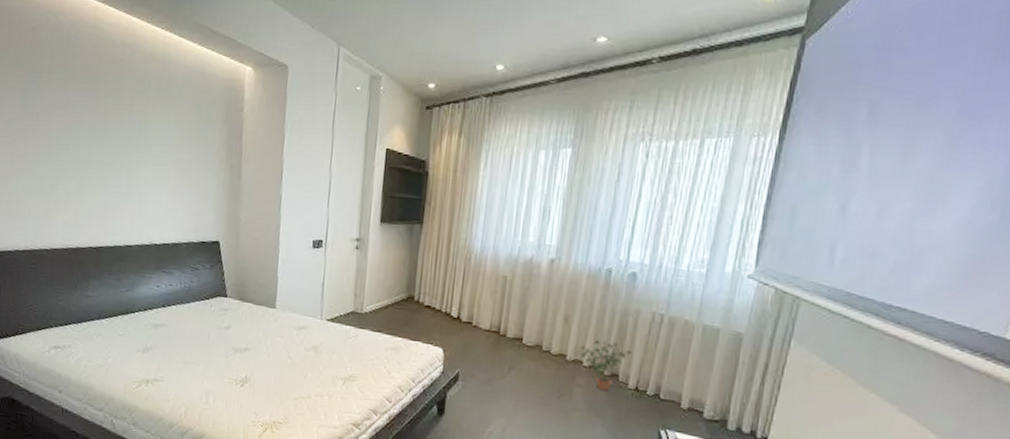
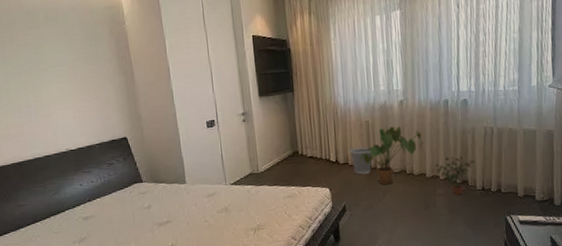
wastebasket: none [476,305,503,341] -> present [349,147,372,175]
house plant: none [487,288,571,359] -> present [360,126,423,185]

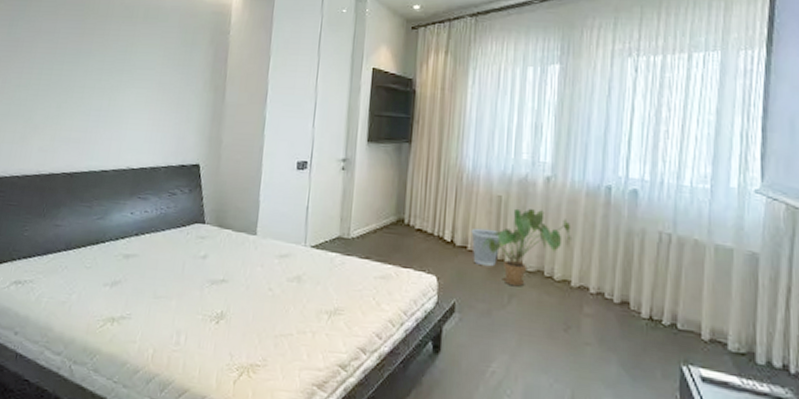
potted plant: present [435,156,476,195] -> none [584,263,643,321]

